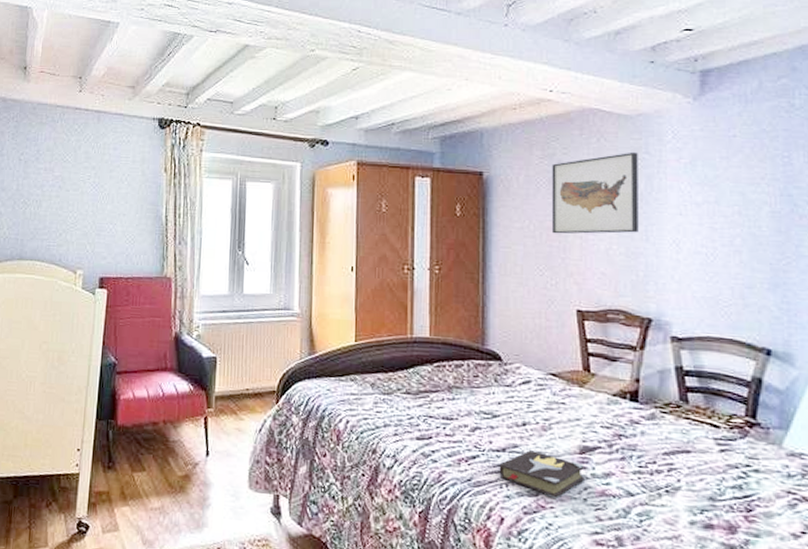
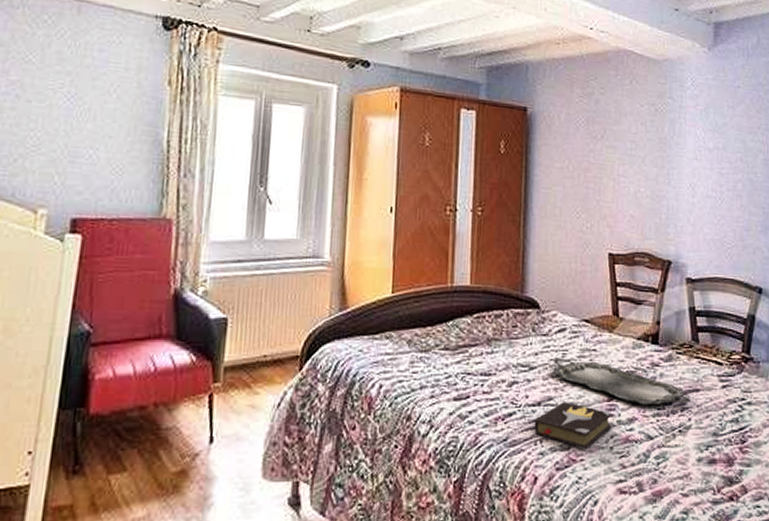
serving tray: none [516,408,680,464] -> present [551,357,691,406]
wall art: present [551,151,639,234] -> none [588,96,663,176]

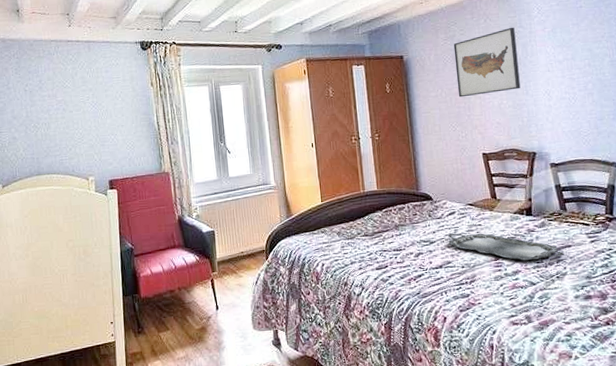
hardback book: present [534,402,613,452] -> none [439,263,501,297]
wall art: none [588,96,663,176] -> present [453,27,521,98]

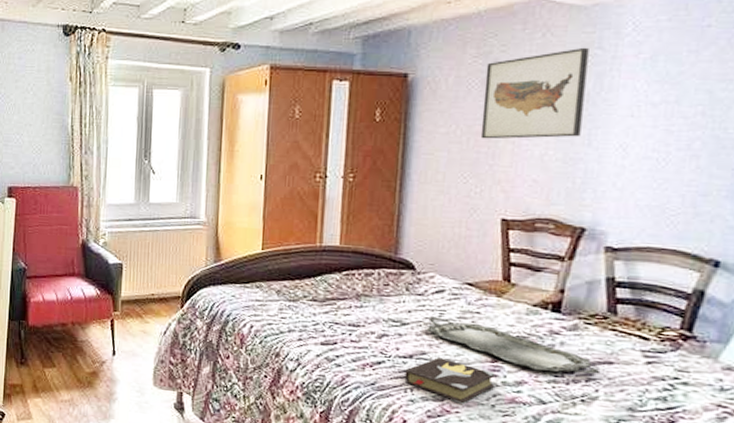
hardback book: none [439,263,501,297] -> present [404,357,496,405]

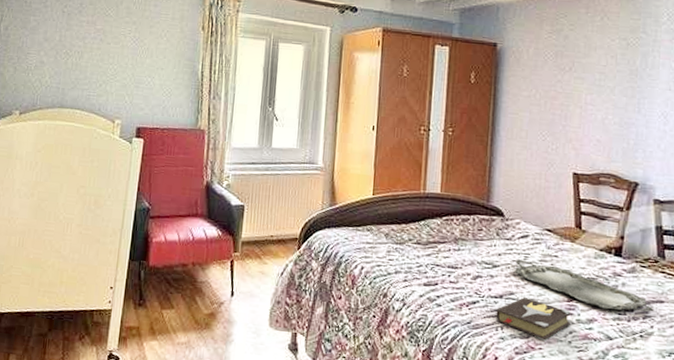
wall art: present [480,47,589,139] -> none [555,31,636,105]

